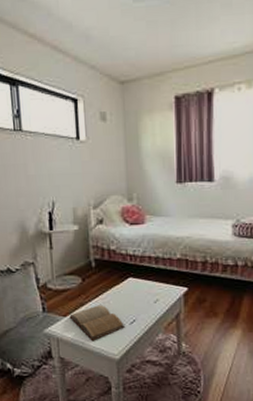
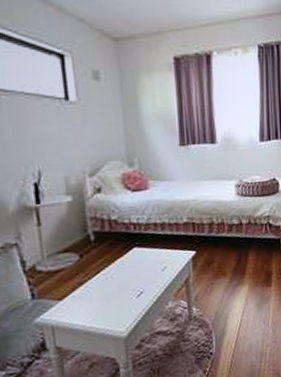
book: present [69,305,126,341] -> none [66,281,133,323]

